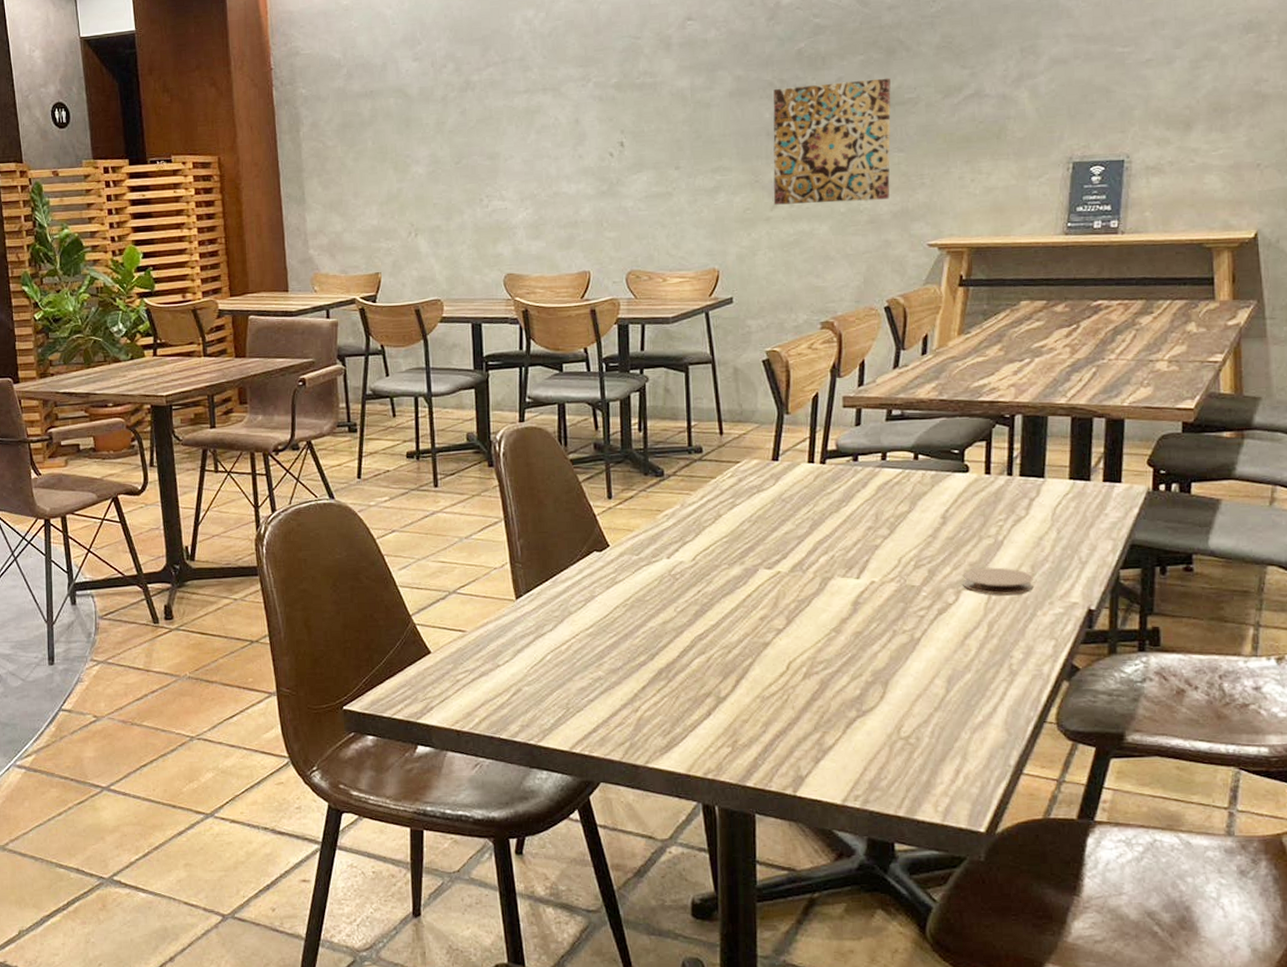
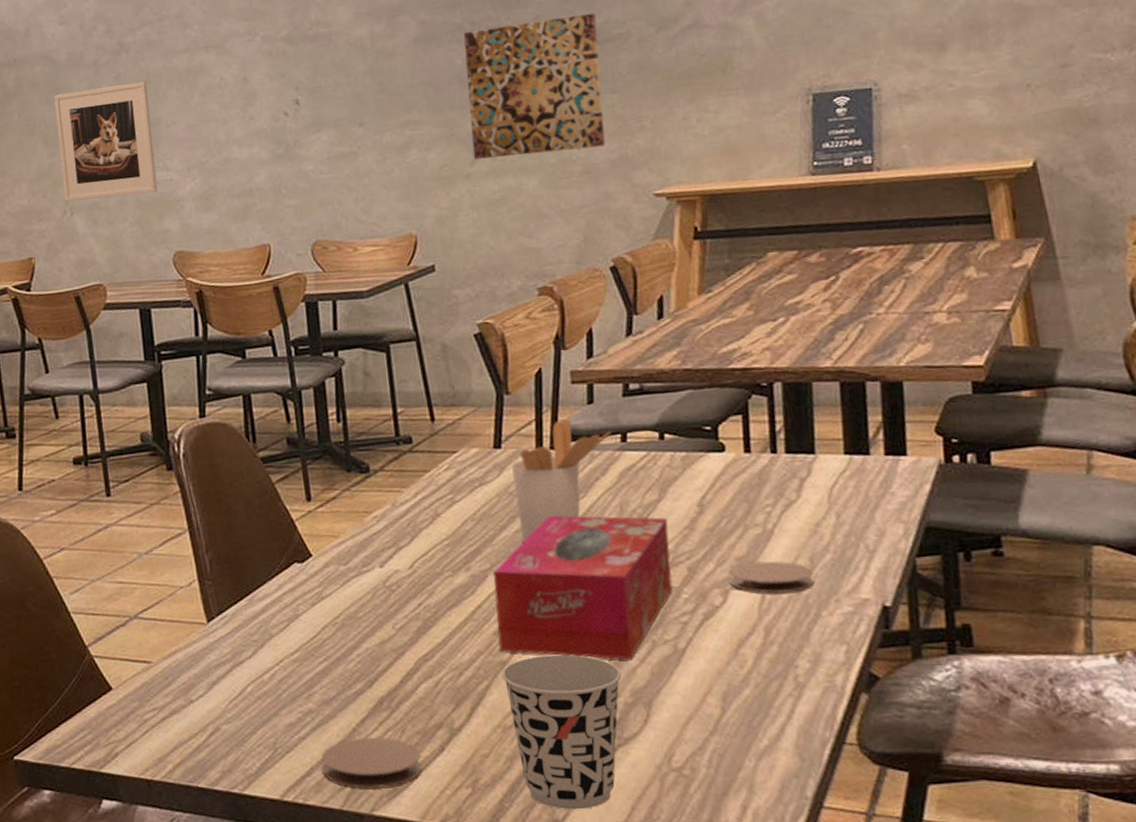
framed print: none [405,117,494,223] -> present [54,81,158,202]
coaster: none [606,702,691,745] -> present [321,737,422,789]
tissue box: none [763,520,916,646] -> present [493,515,673,660]
cup: none [764,638,865,769] -> present [501,654,622,810]
utensil holder: none [786,438,874,543] -> present [512,419,611,543]

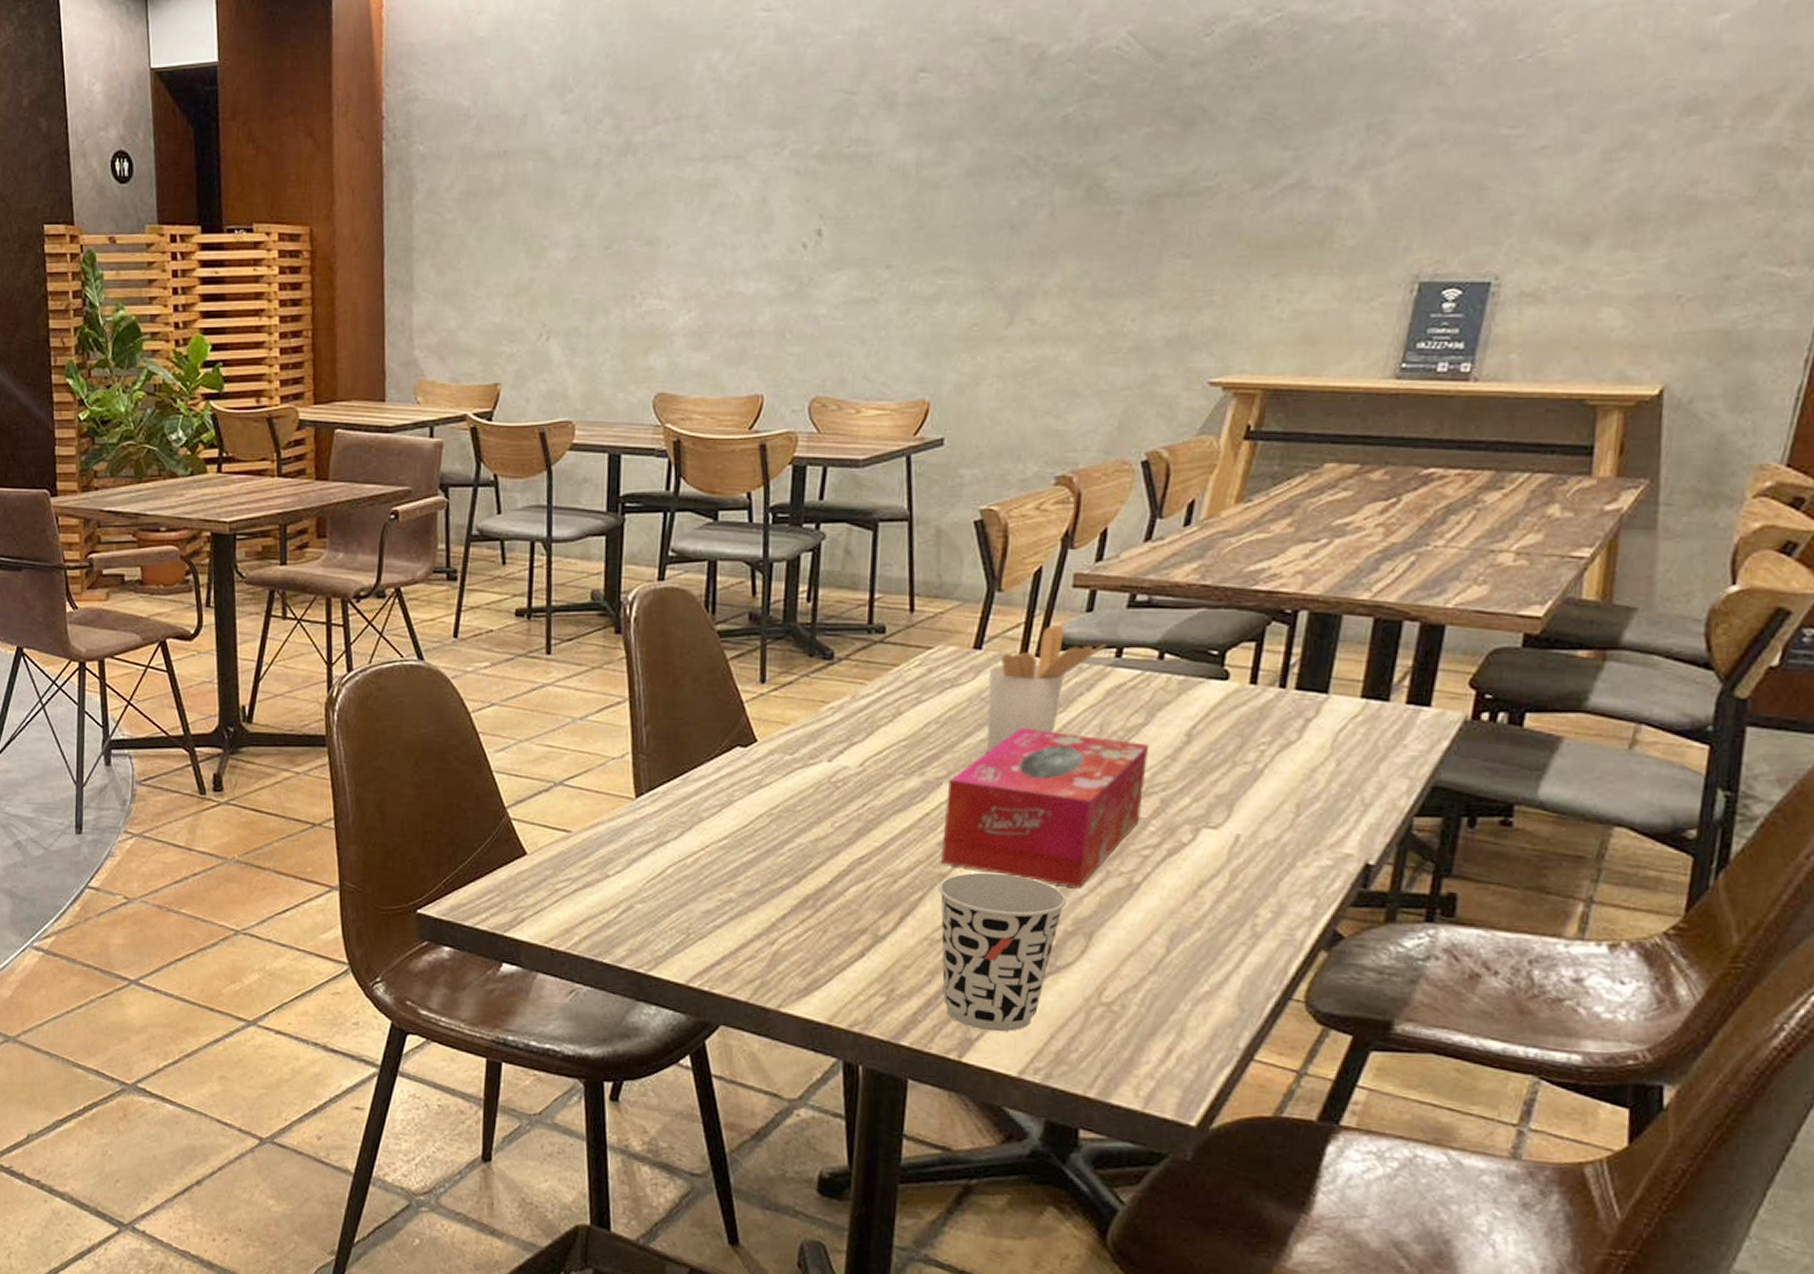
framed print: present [54,81,158,202] -> none [542,191,651,324]
coaster: present [321,737,422,789] -> none [733,933,839,986]
wall art: present [464,13,605,160] -> none [1010,158,1184,322]
coaster: present [728,561,815,594] -> none [1204,801,1297,838]

